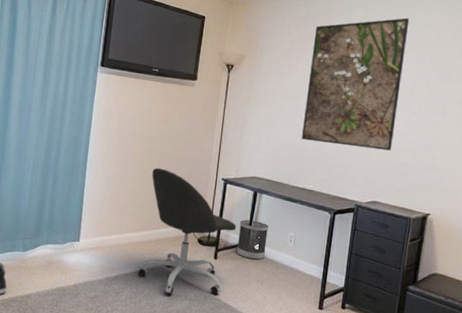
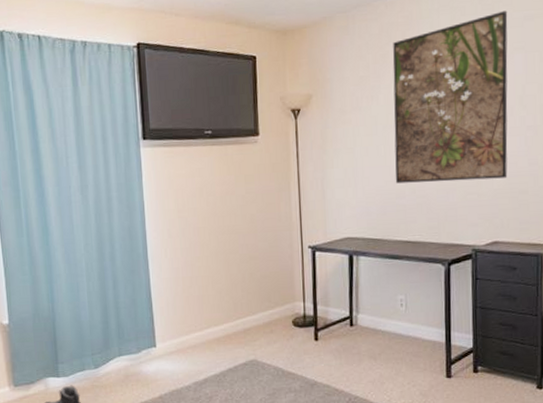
office chair: present [137,167,237,295] -> none [225,247,335,390]
wastebasket: present [236,219,269,260] -> none [339,288,374,334]

